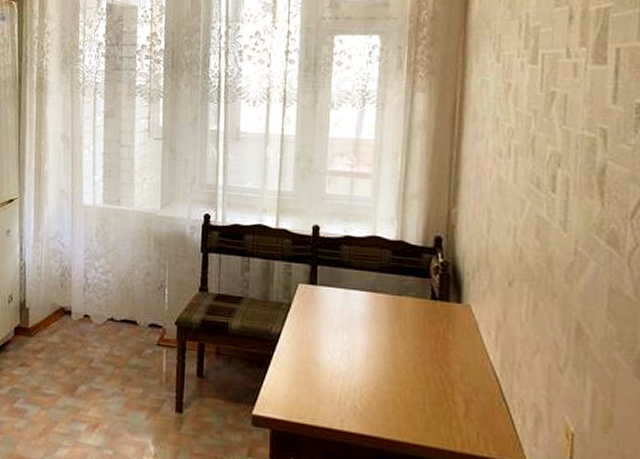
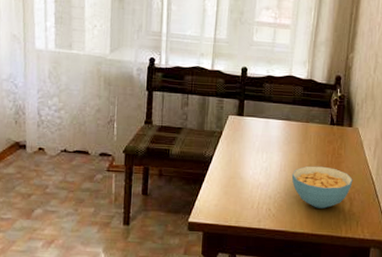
cereal bowl: none [382,352,467,411] -> present [291,166,353,209]

